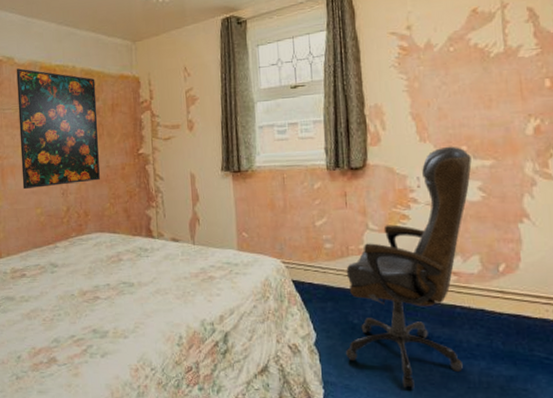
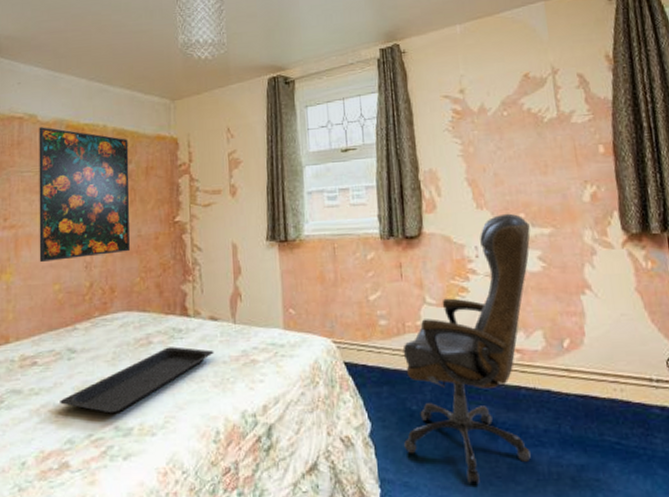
serving tray: none [46,264,176,319] -> present [60,347,214,414]

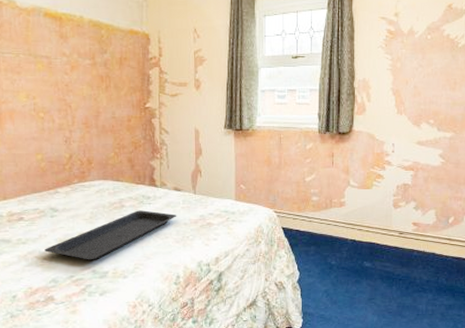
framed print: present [39,127,130,263] -> none [18,12,106,135]
office chair: present [402,213,531,484] -> none [322,119,436,317]

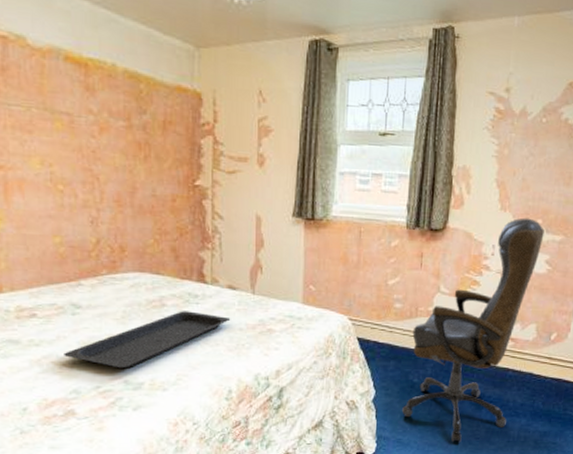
office chair: none [322,119,436,317] -> present [401,217,545,443]

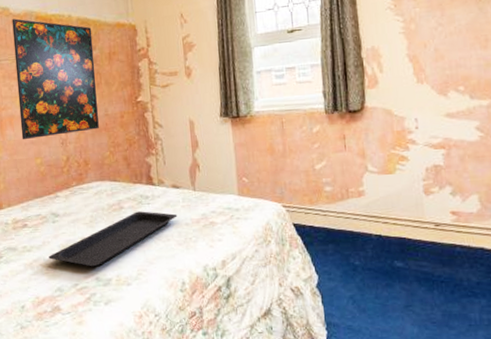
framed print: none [29,53,144,212] -> present [12,18,99,140]
office chair: present [401,217,545,443] -> none [346,86,469,328]

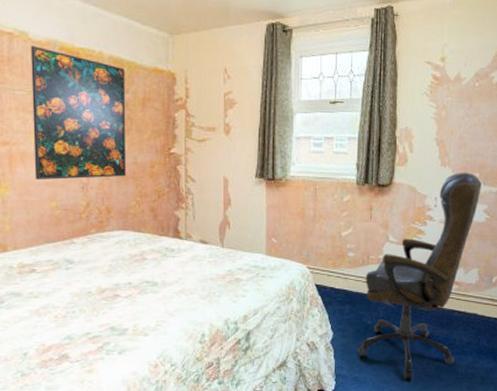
serving tray: present [49,211,178,267] -> none [59,264,203,316]
office chair: none [346,86,469,328] -> present [357,172,482,380]

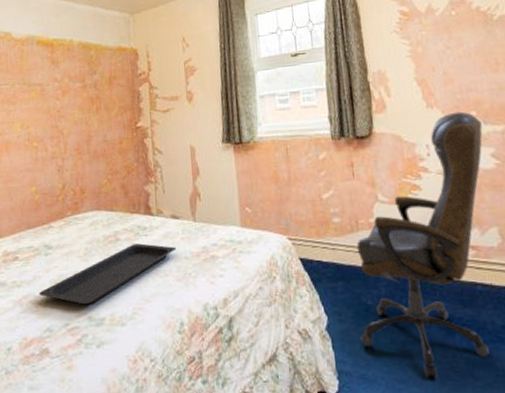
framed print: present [30,46,127,180] -> none [13,43,97,167]
serving tray: none [59,264,203,316] -> present [39,243,177,305]

